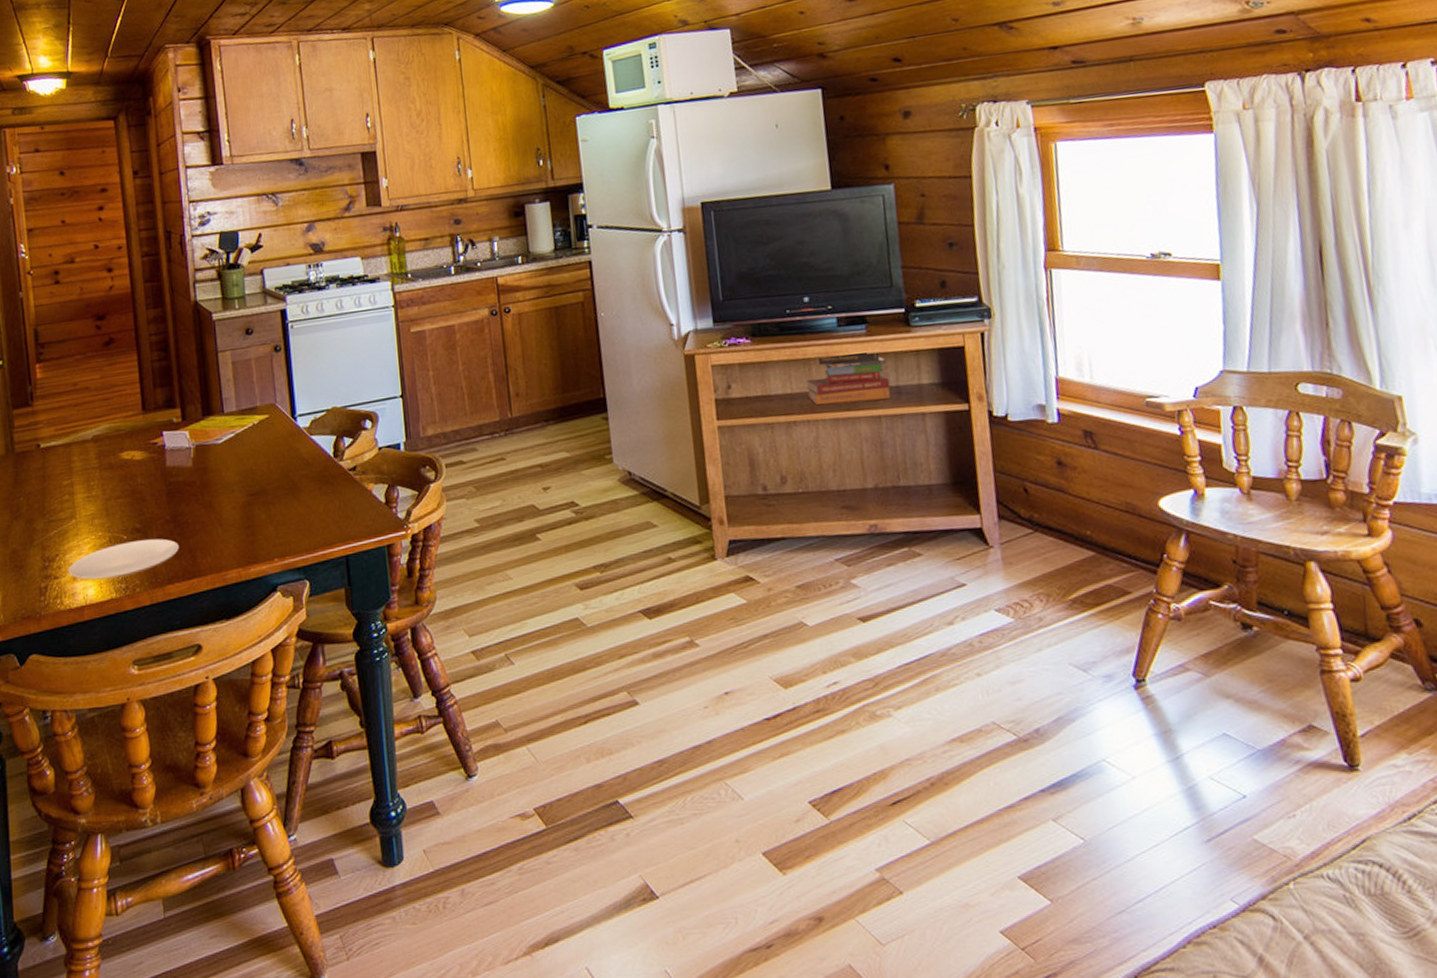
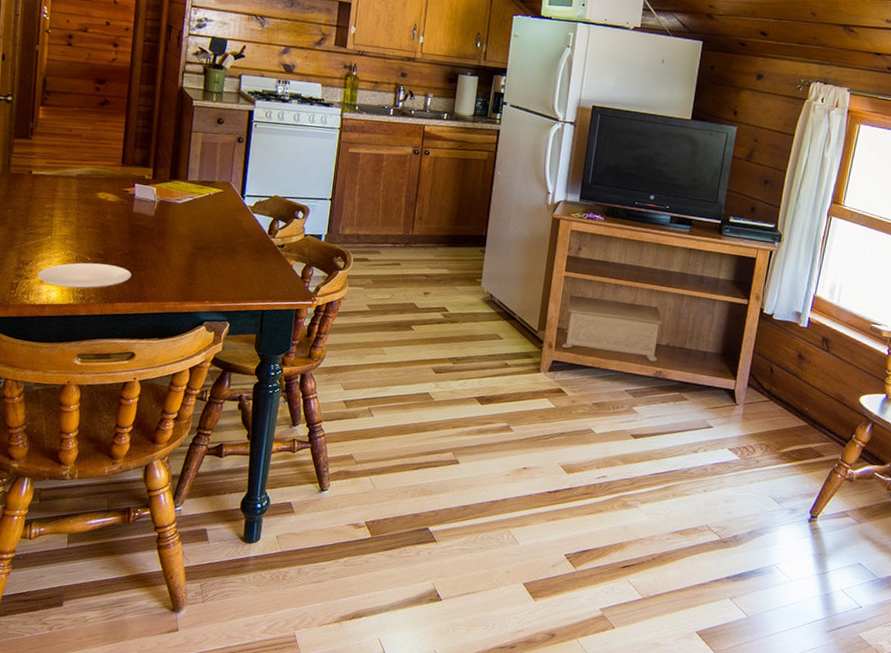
decorative box: none [730,439,868,522] -> present [562,295,663,362]
books: present [806,353,890,406] -> none [635,243,698,284]

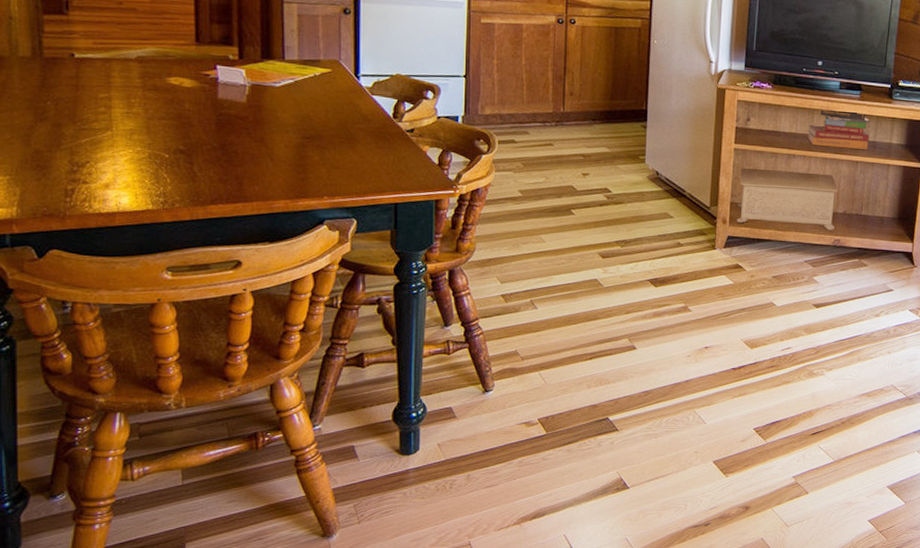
plate: present [38,262,131,289] -> none [100,160,225,192]
books: none [635,243,698,284] -> present [807,110,869,150]

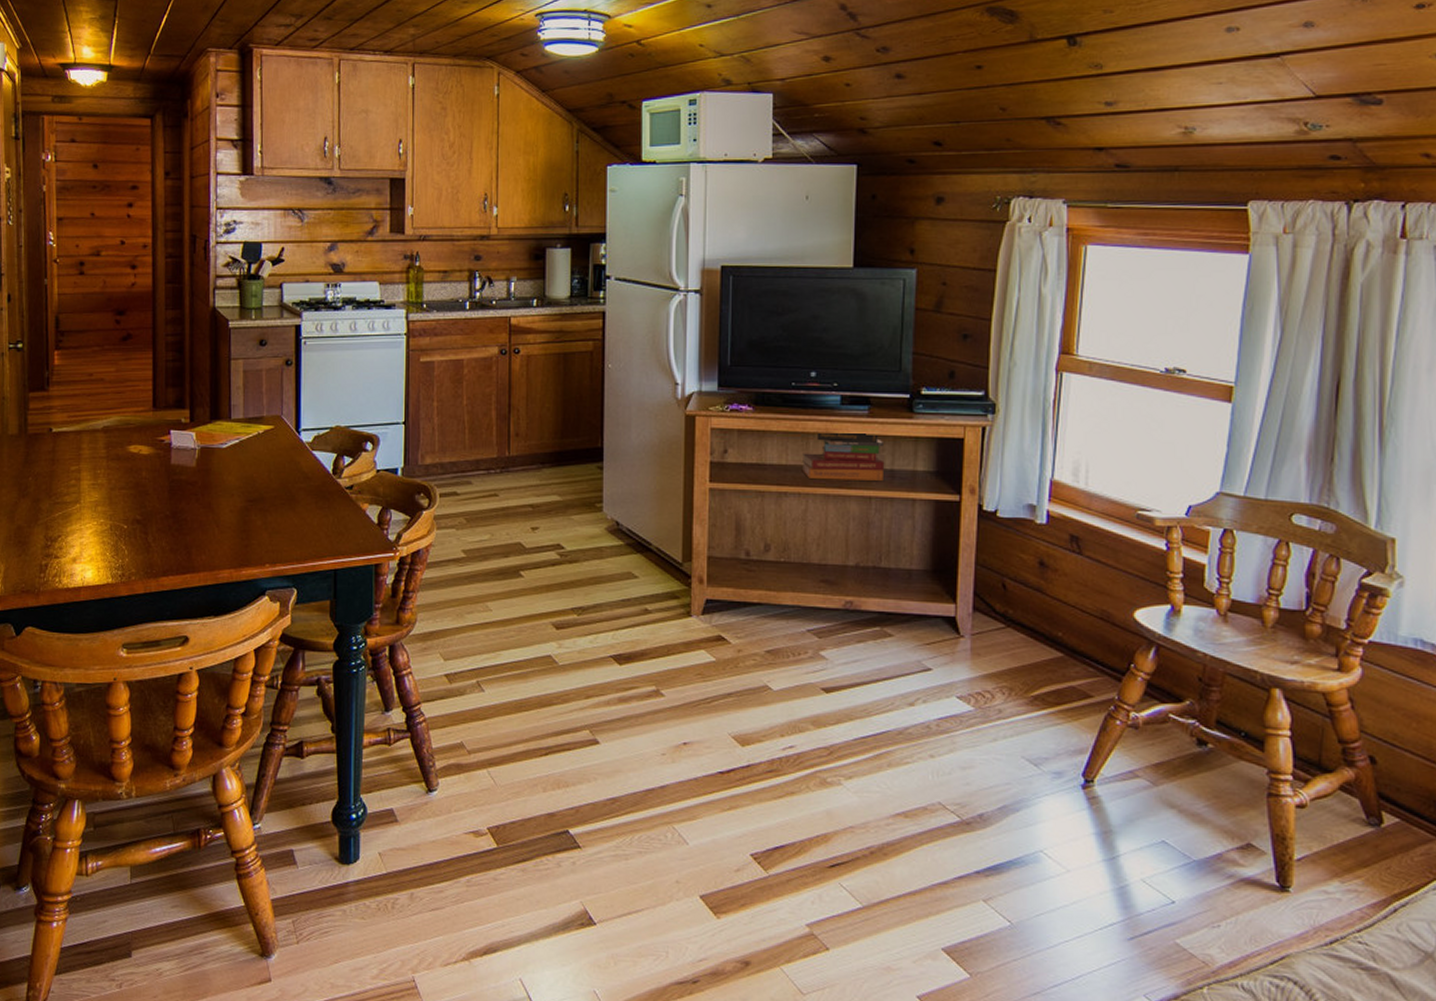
decorative box: present [736,168,838,230] -> none [716,513,846,589]

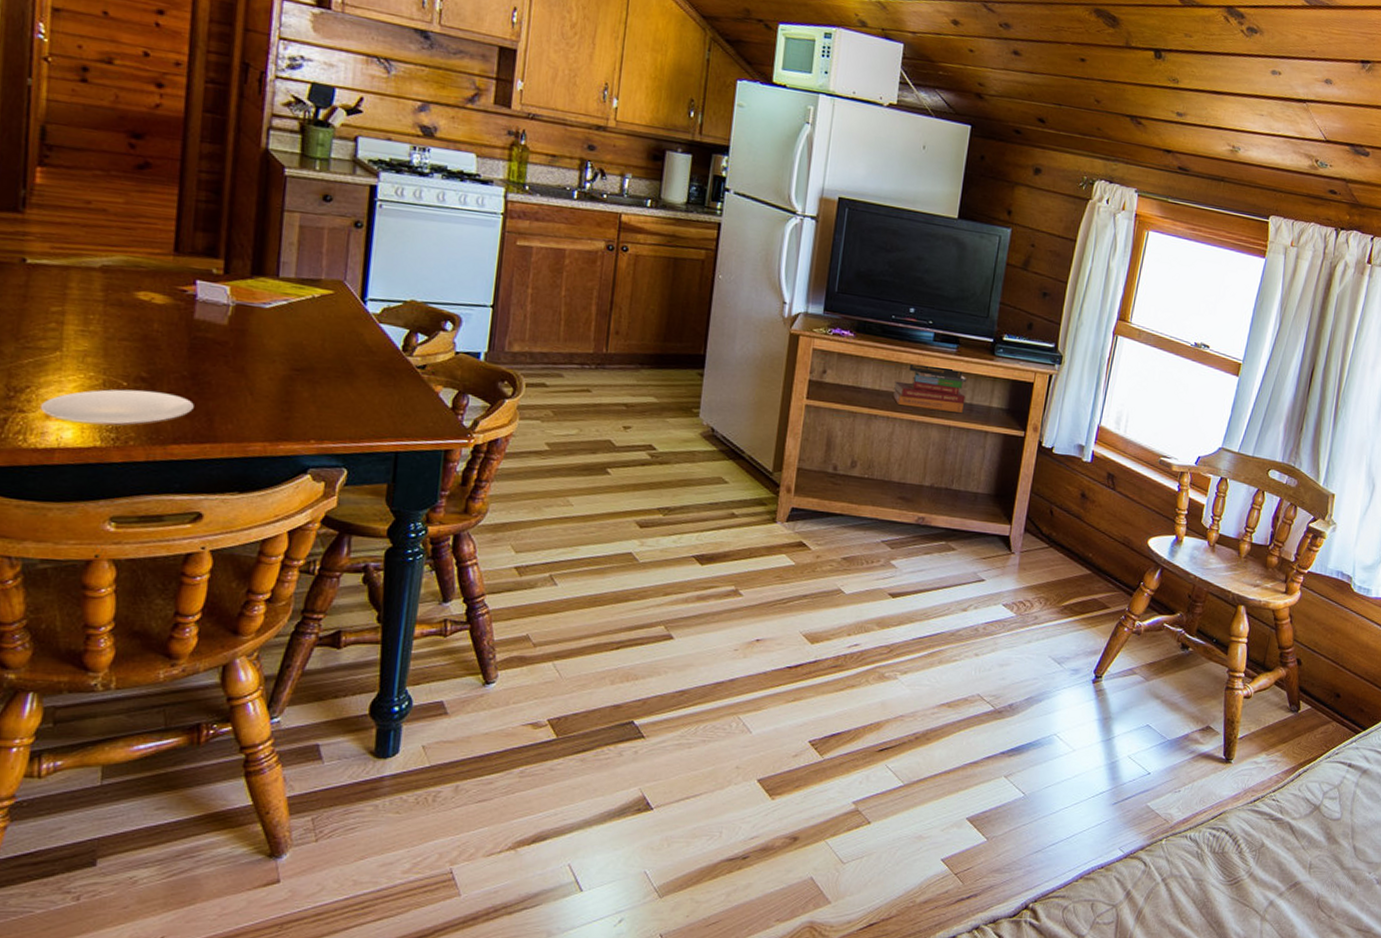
plate: none [69,531,176,564] -> present [41,389,194,427]

